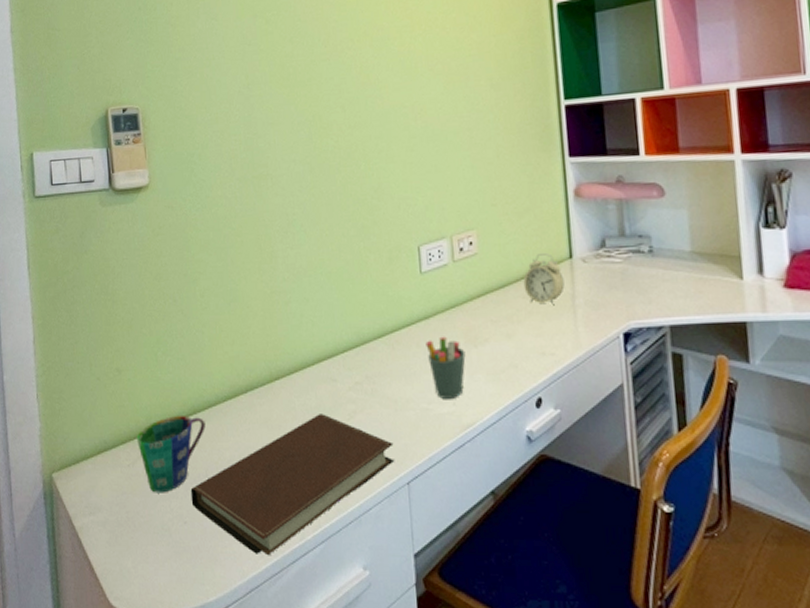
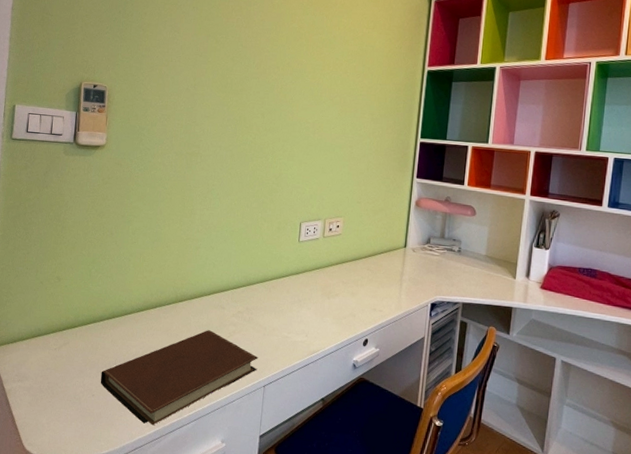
cup: present [136,416,206,493] -> none [64,317,121,372]
pen holder: present [425,336,466,399] -> none [293,288,321,332]
alarm clock: present [523,253,565,306] -> none [369,241,398,278]

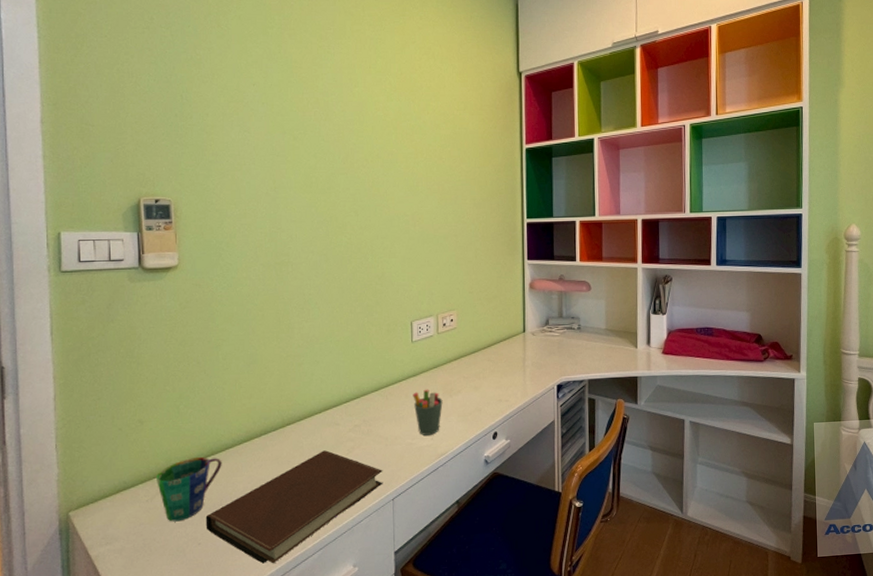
cup: none [64,317,121,372] -> present [155,457,222,522]
pen holder: none [293,288,321,332] -> present [413,389,443,435]

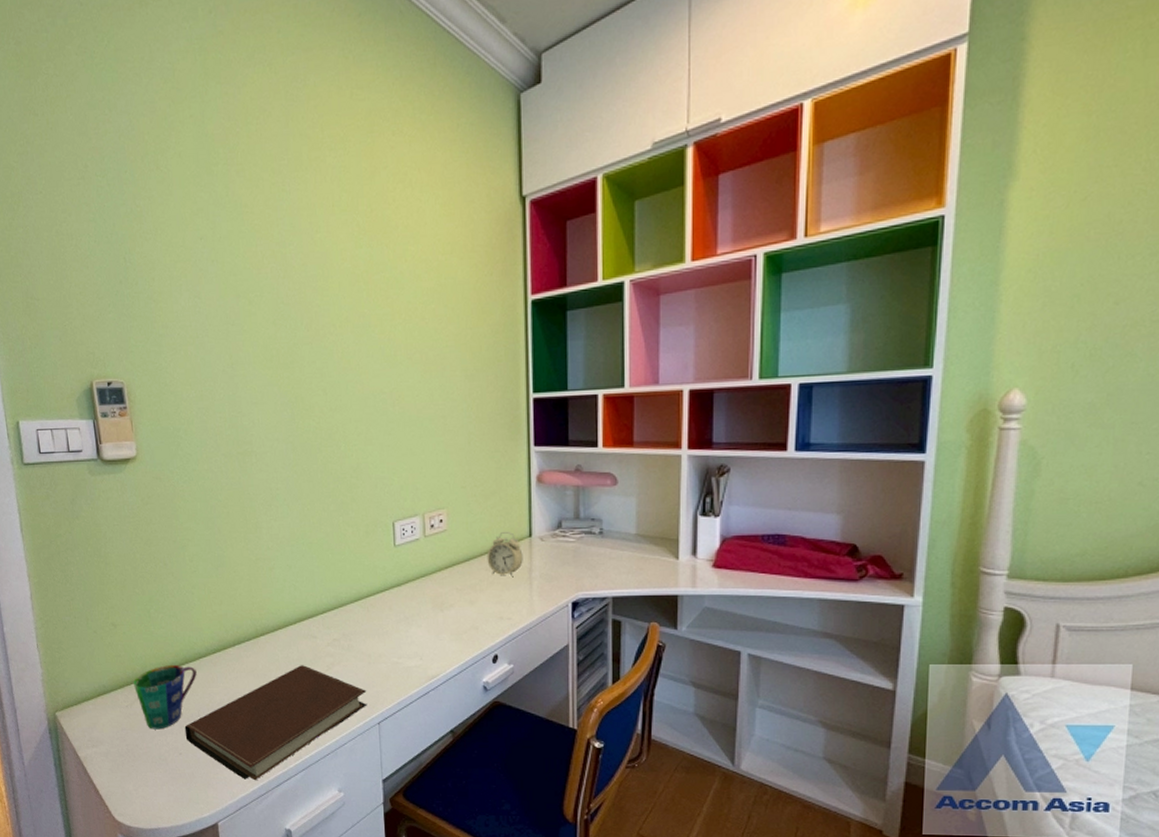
pen holder: present [413,389,443,435] -> none [397,601,433,654]
alarm clock: none [489,329,518,366] -> present [487,532,523,578]

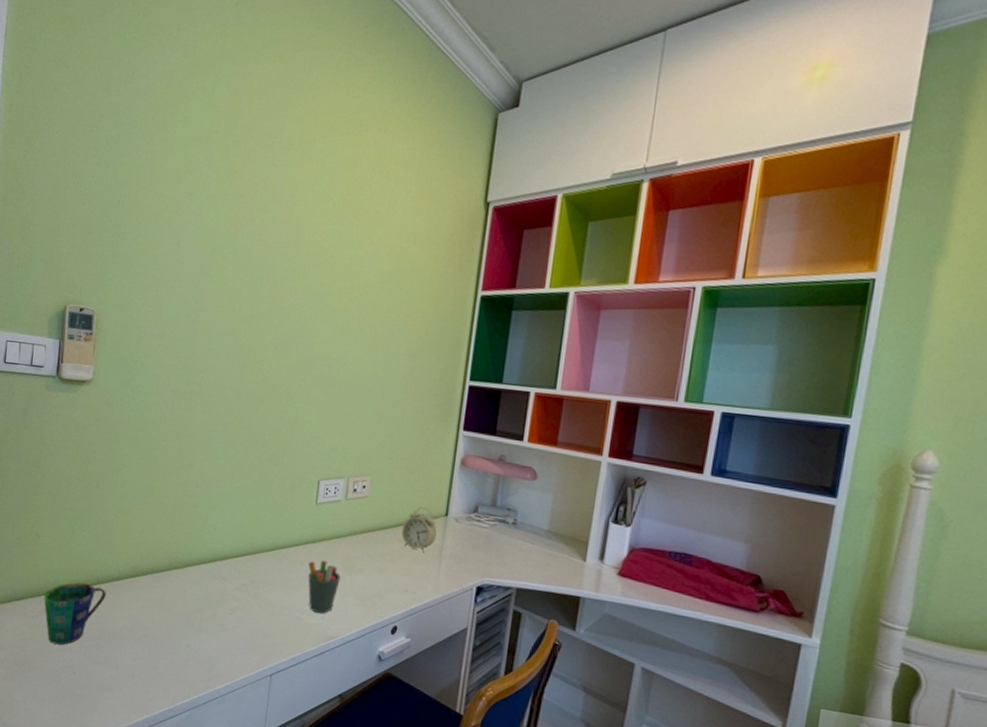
notebook: present [184,665,368,781] -> none [82,604,265,713]
pen holder: none [397,601,433,654] -> present [308,560,341,614]

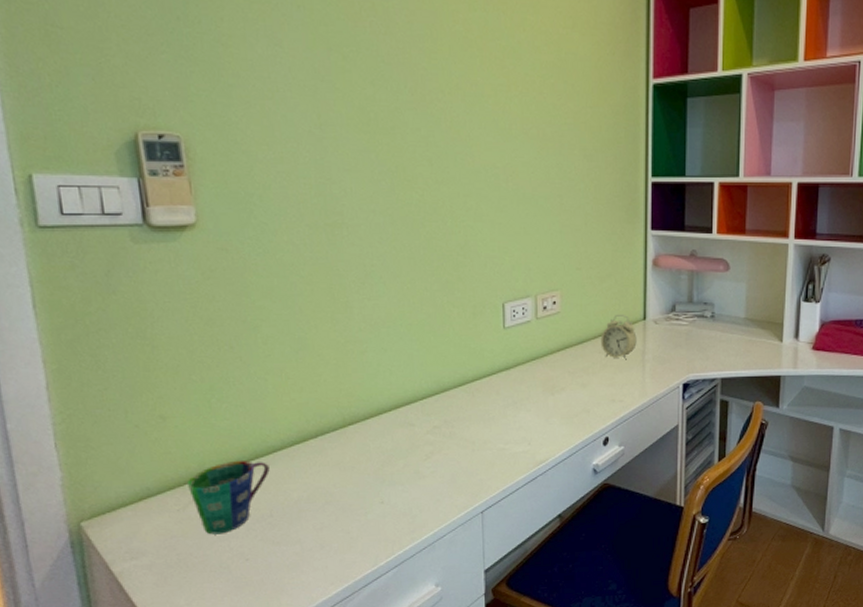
pen holder: present [308,560,341,614] -> none [505,385,543,440]

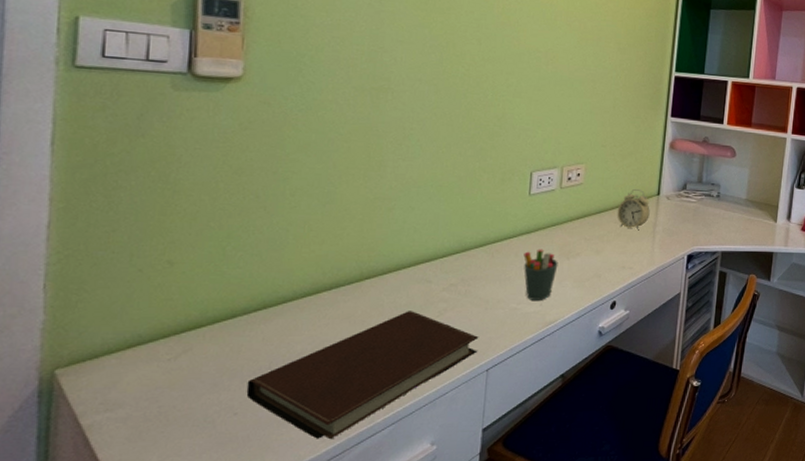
cup: present [186,461,270,535] -> none [183,311,276,387]
notebook: none [252,455,470,583] -> present [246,311,479,440]
pen holder: none [505,385,543,440] -> present [523,249,558,300]

